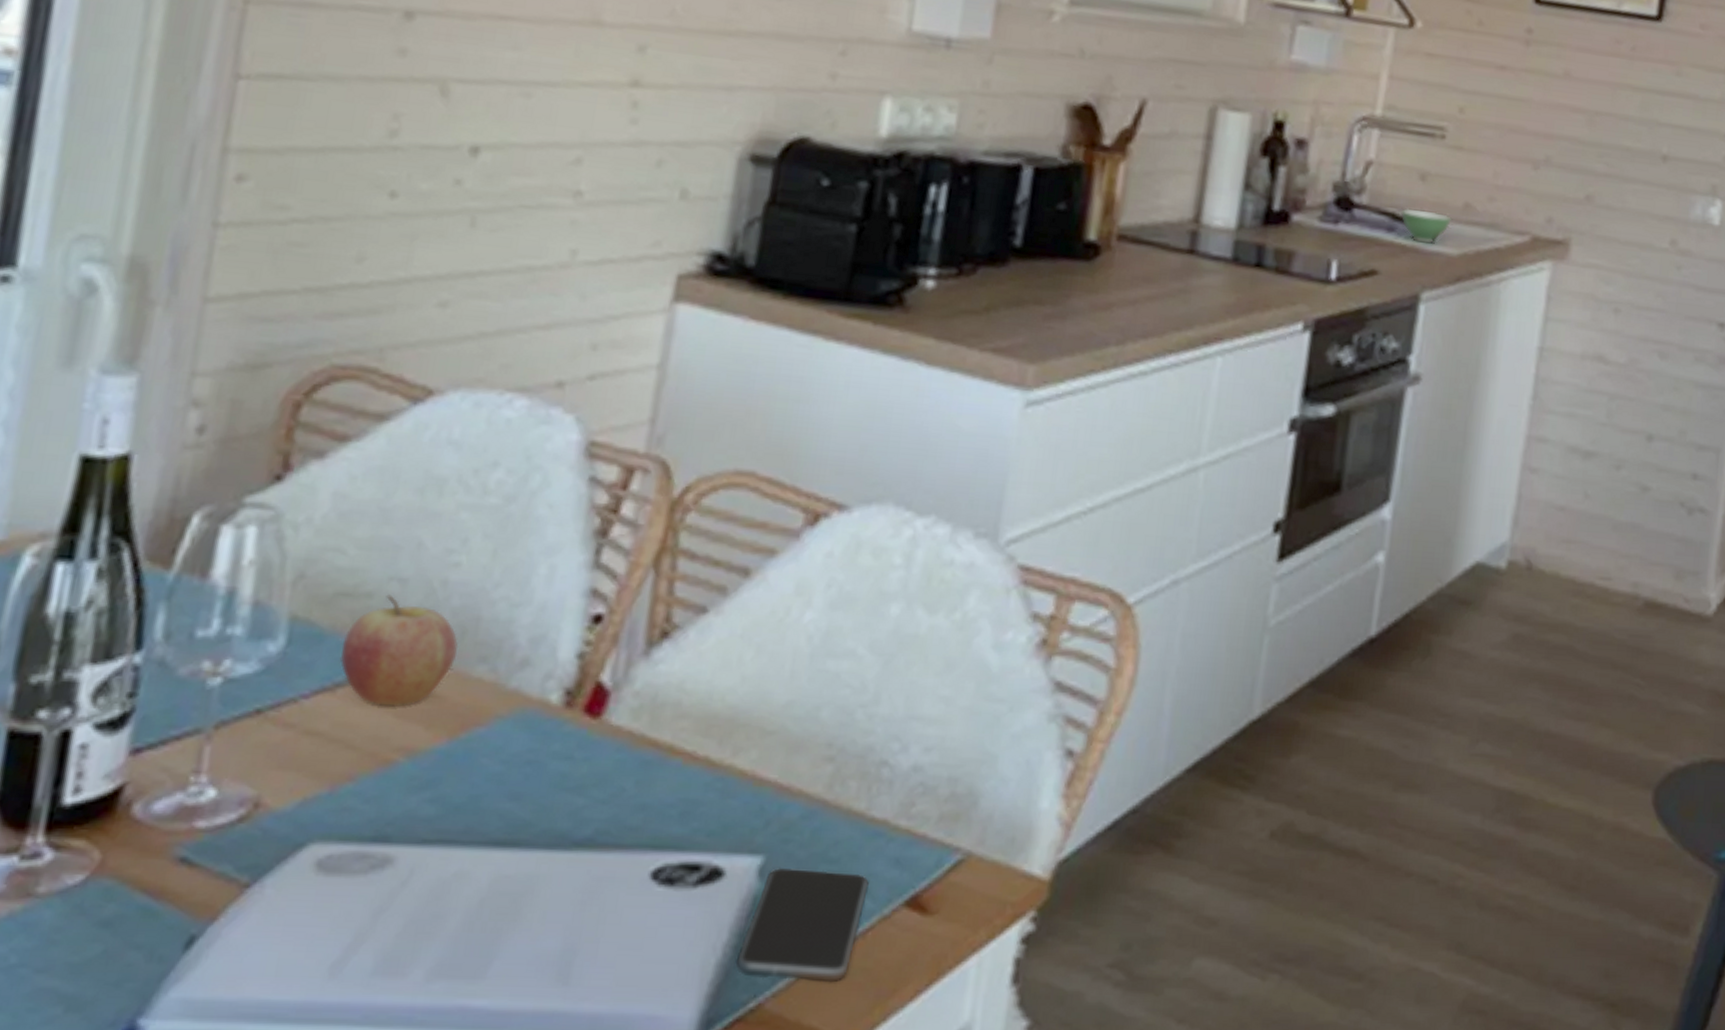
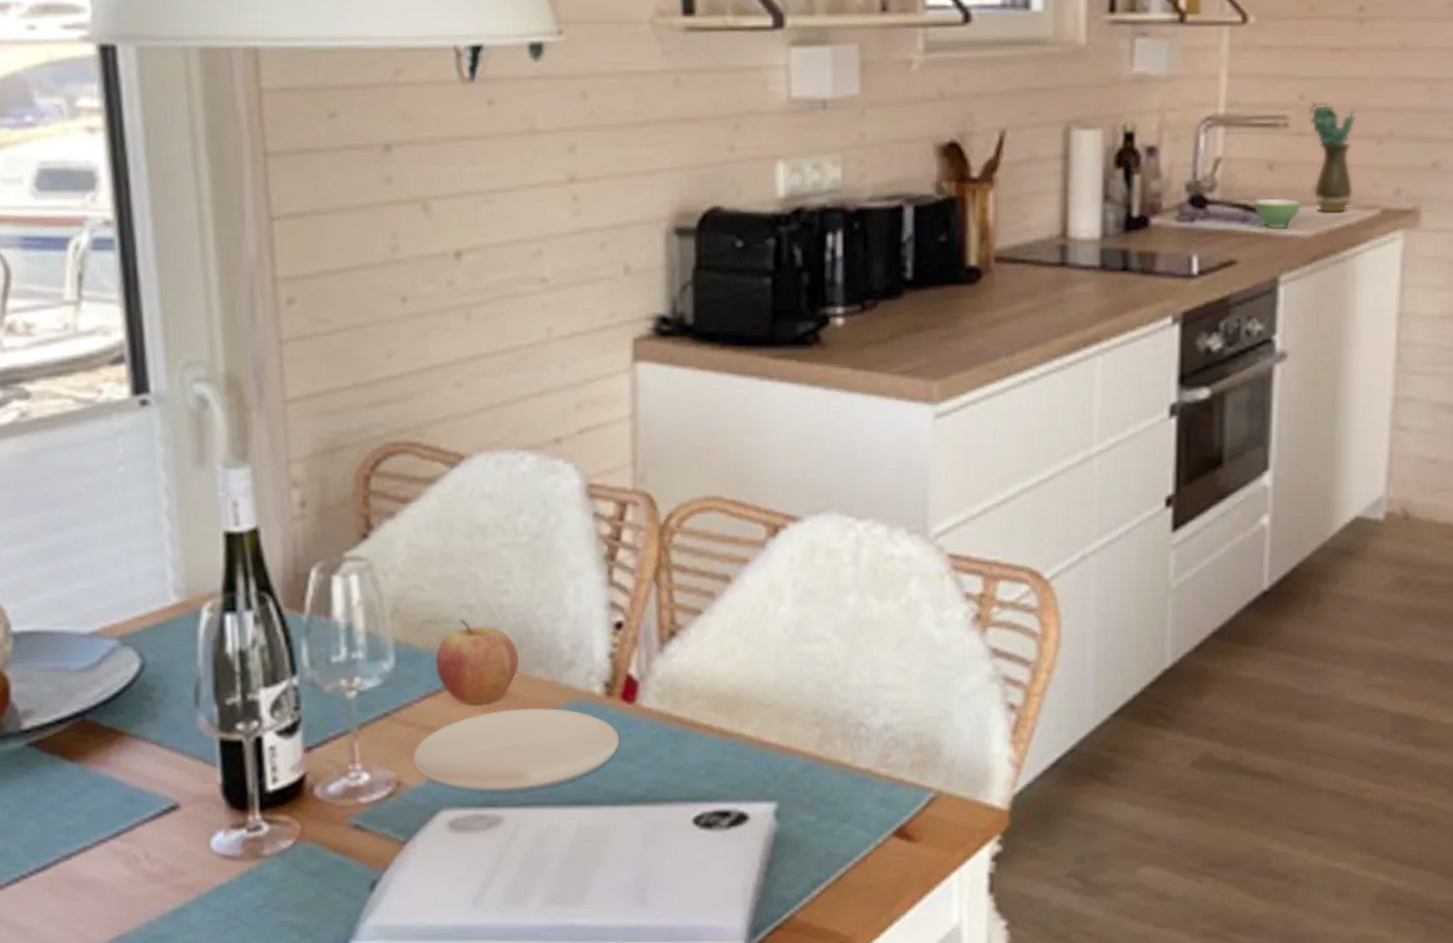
plate: none [283,715,573,825] -> present [413,707,620,793]
mobile phone: present [736,867,870,983] -> none [768,810,864,897]
vase: none [1463,115,1515,236] -> present [1309,100,1356,214]

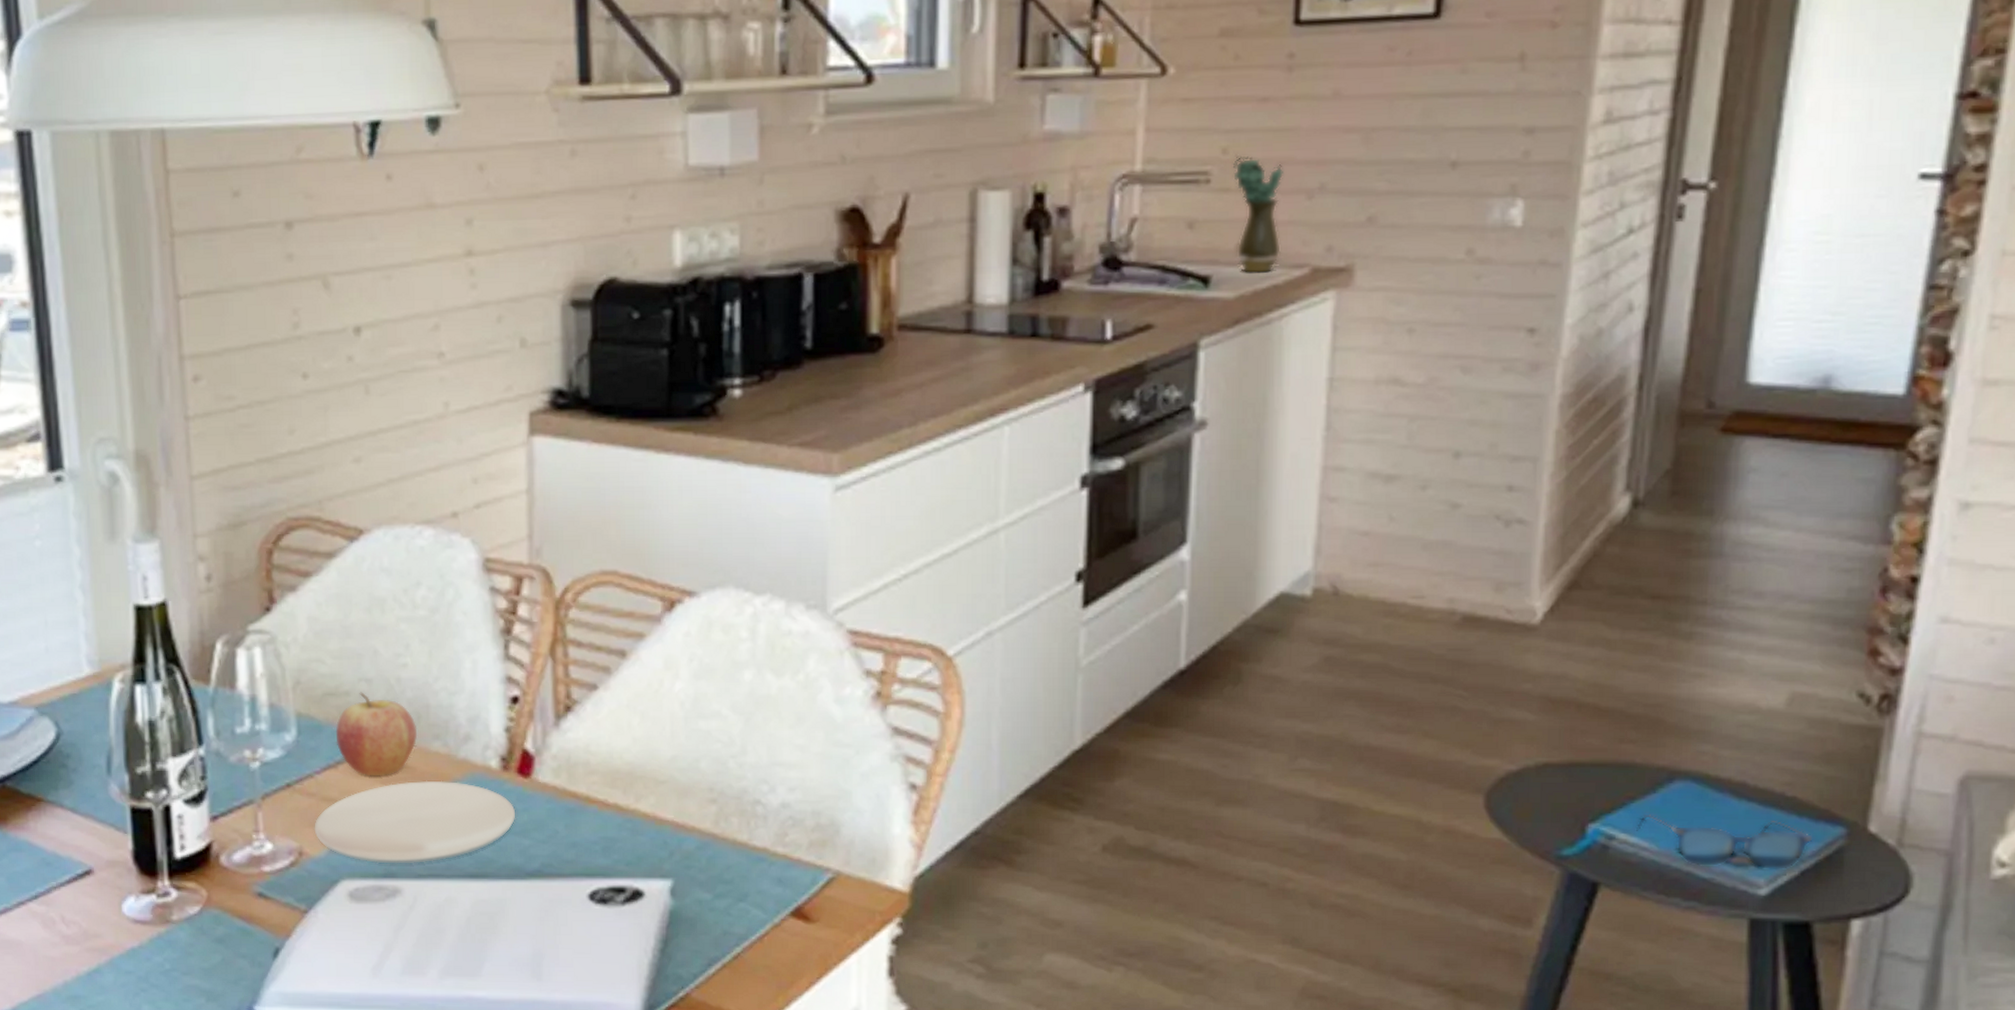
bowl: present [1254,198,1302,229] -> none [1172,259,1224,291]

